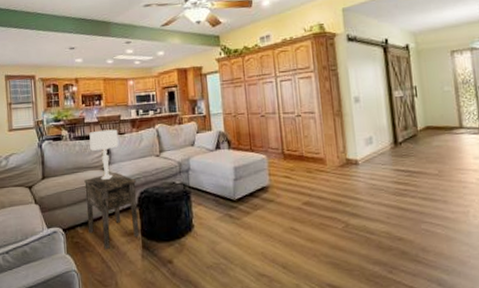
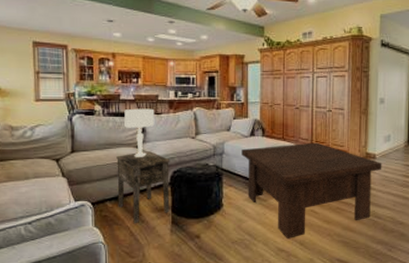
coffee table: none [208,151,368,261] -> present [242,142,382,238]

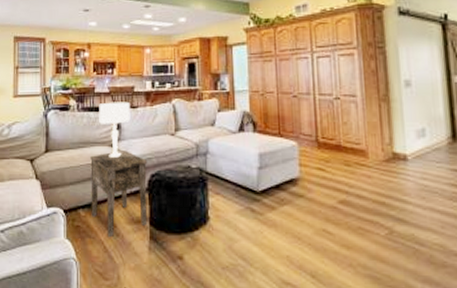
coffee table: present [242,142,382,238] -> none [229,139,418,267]

